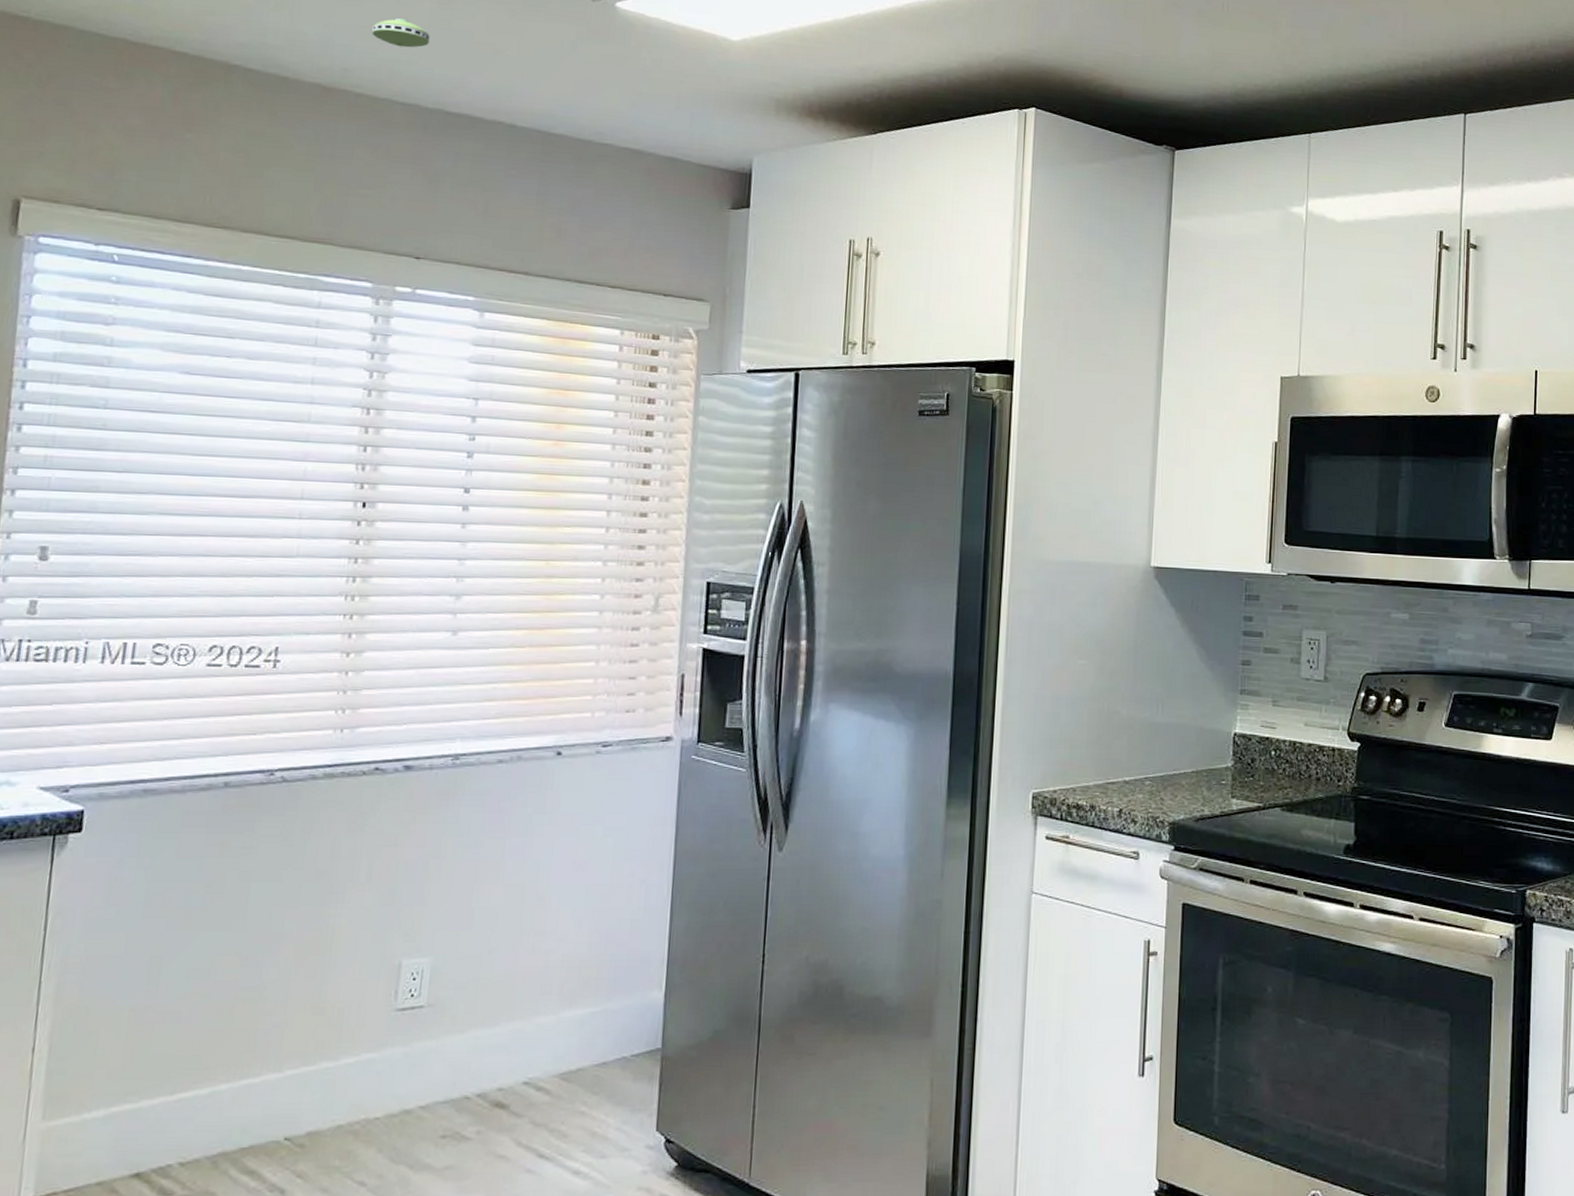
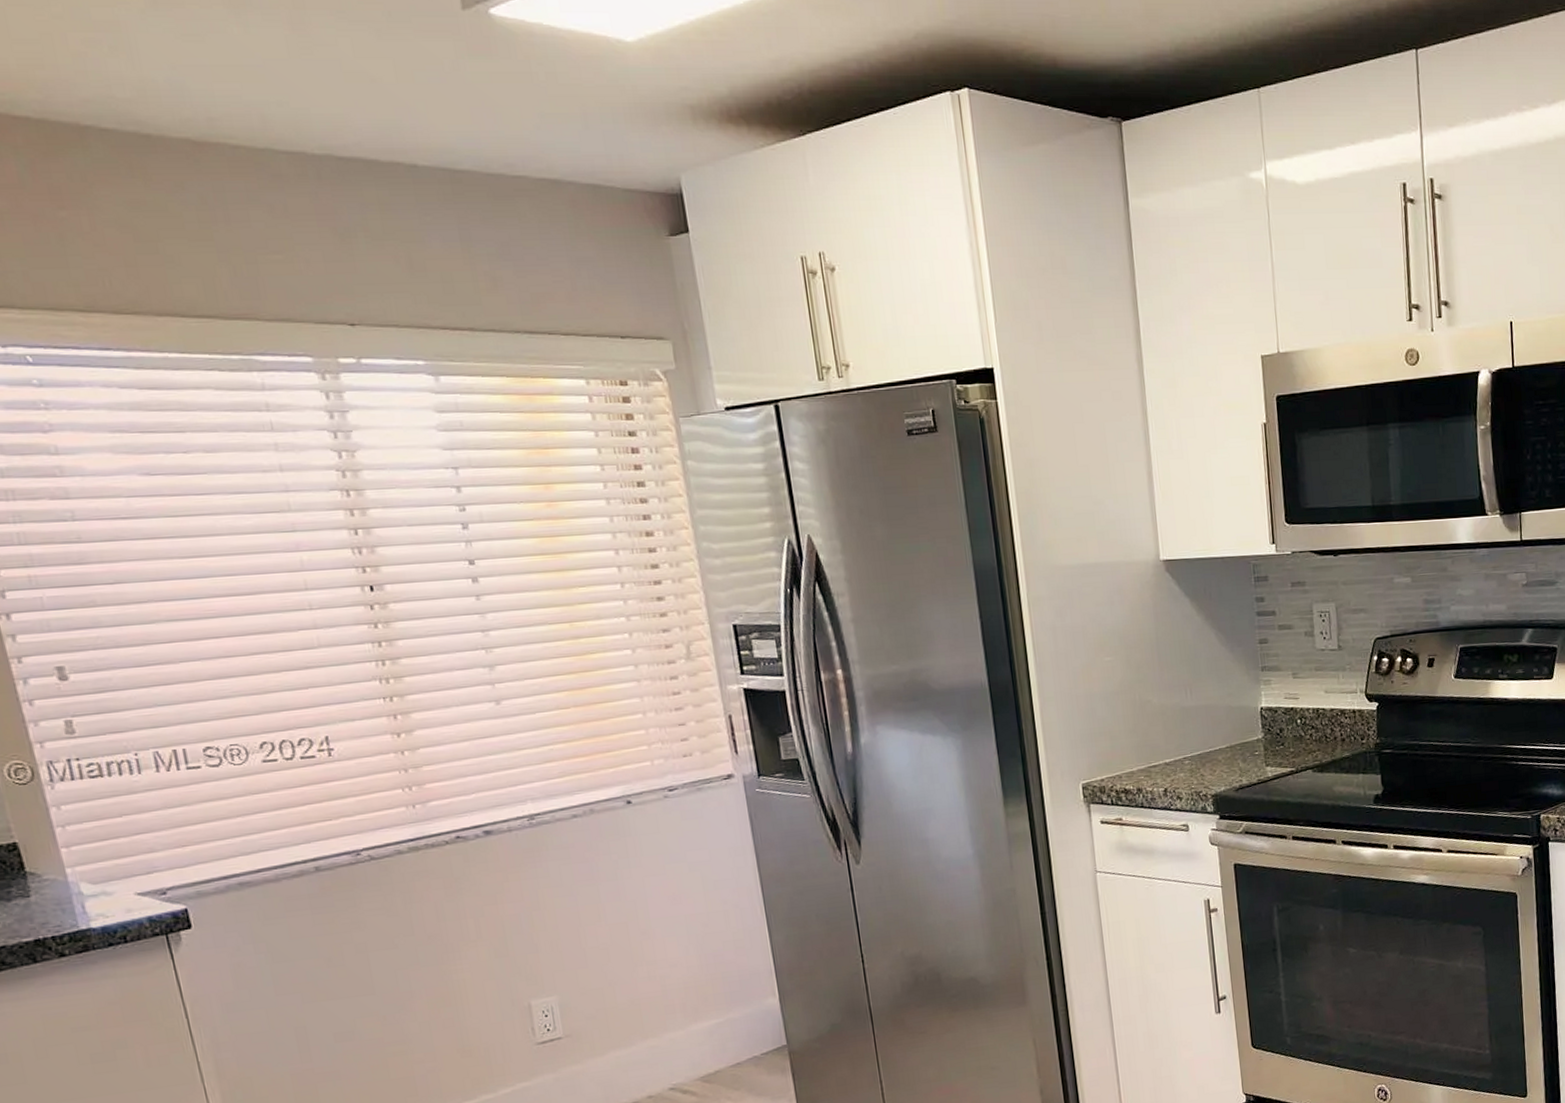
smoke detector: present [371,18,430,48] -> none [226,52,295,86]

